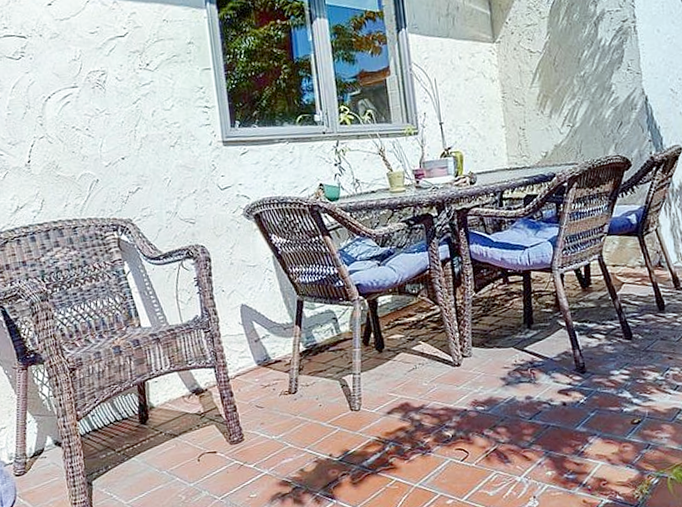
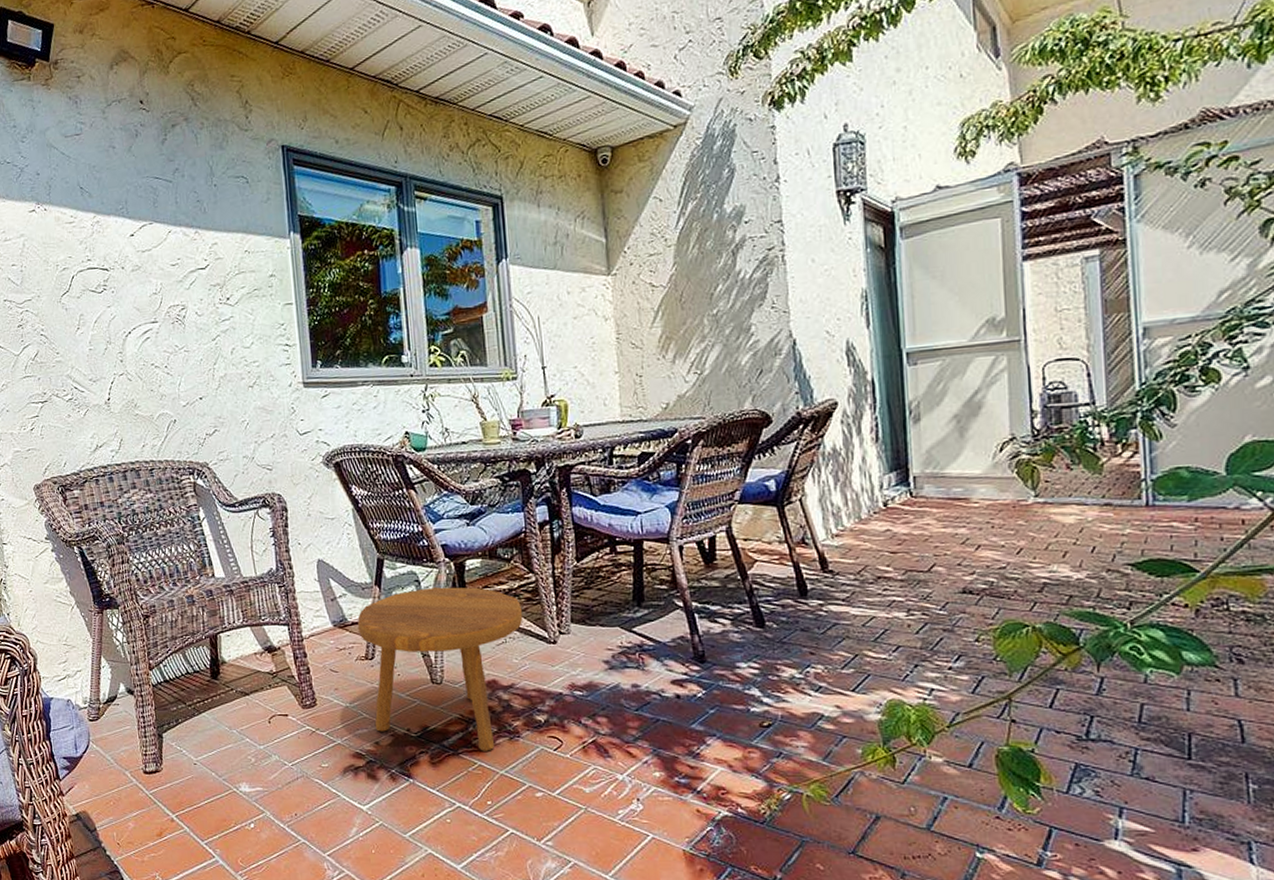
footstool: none [280,321,431,468] -> present [358,587,523,751]

